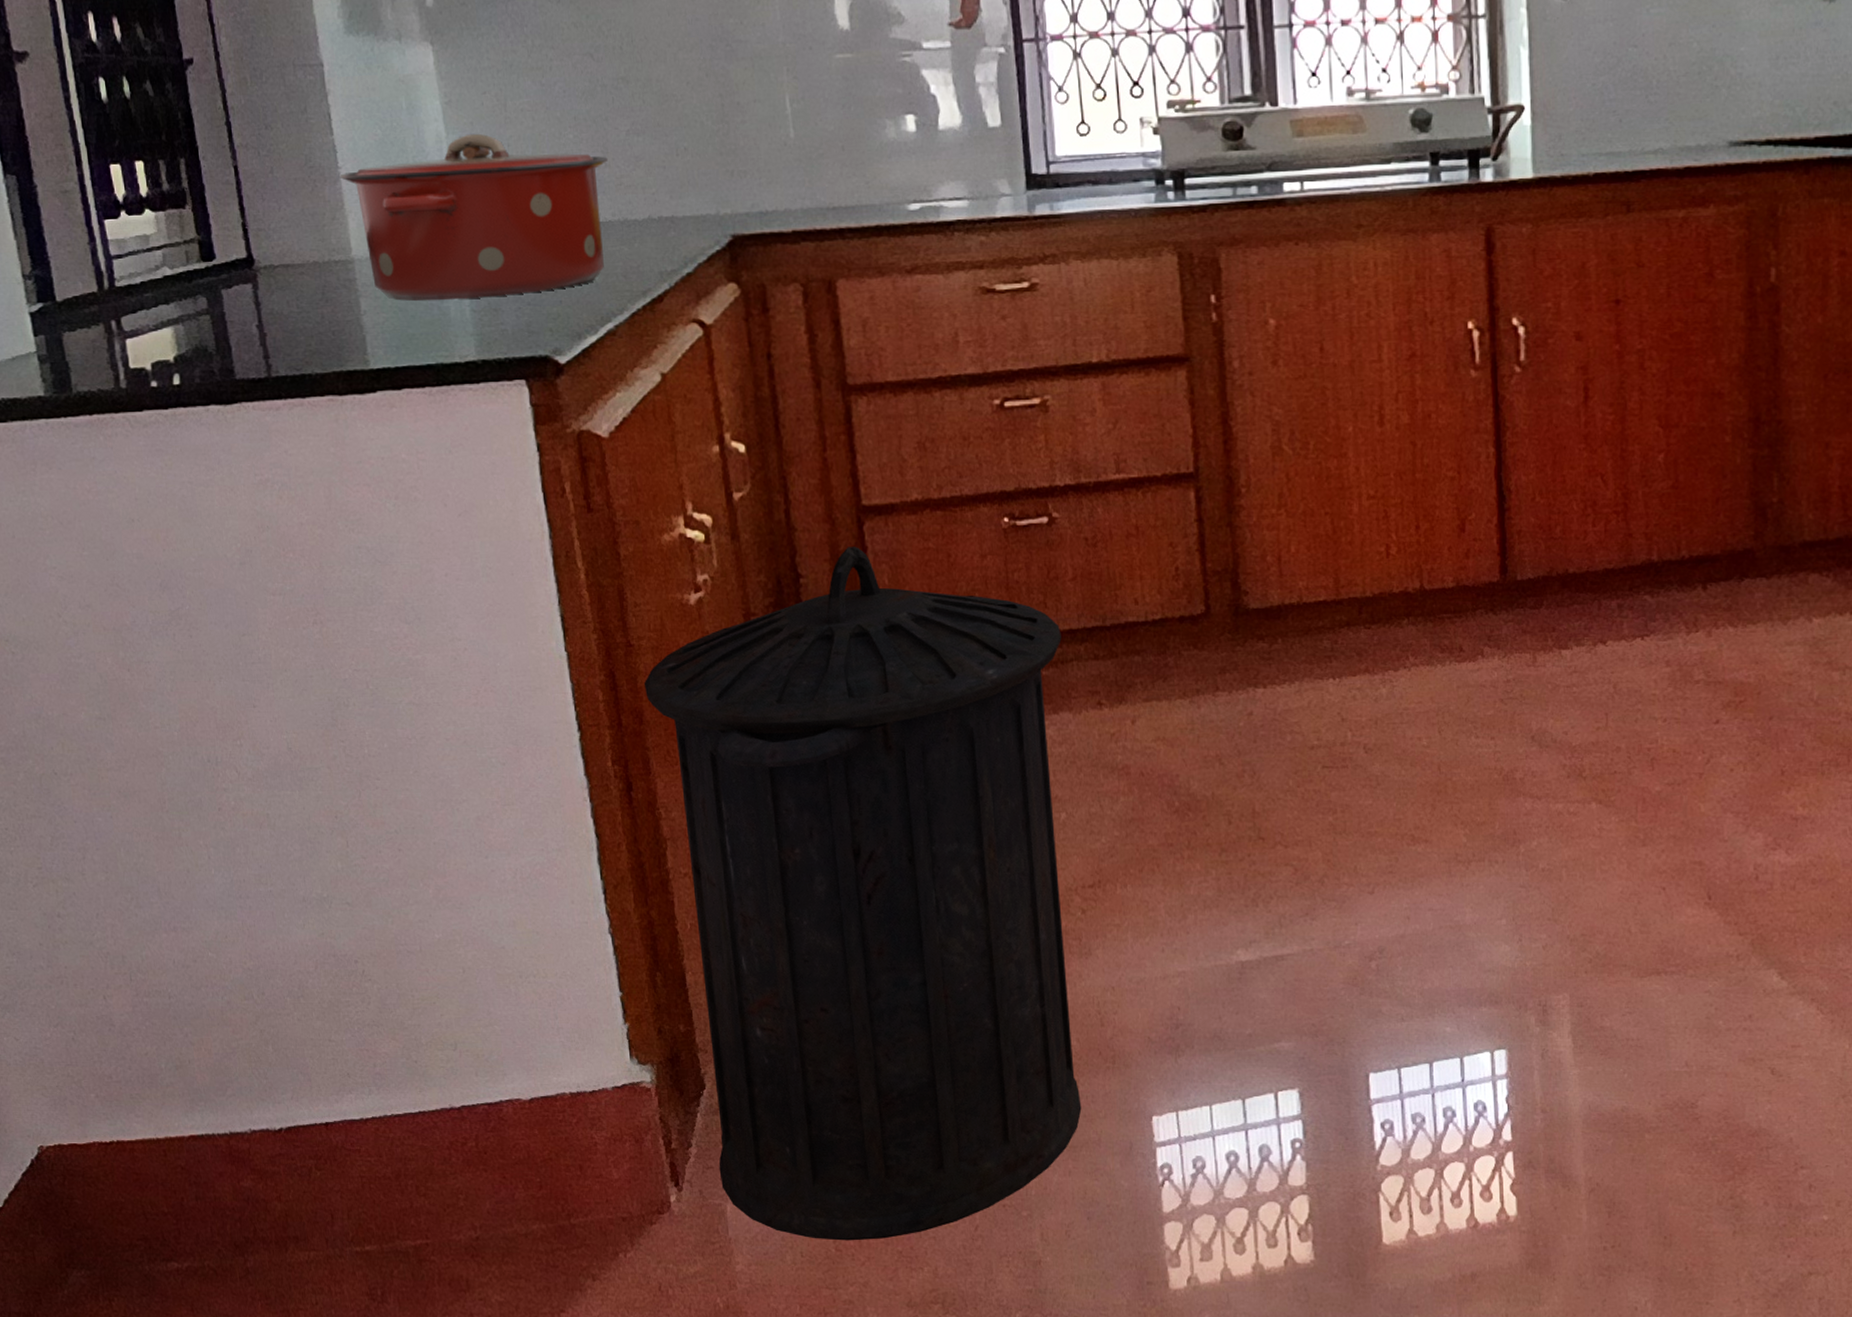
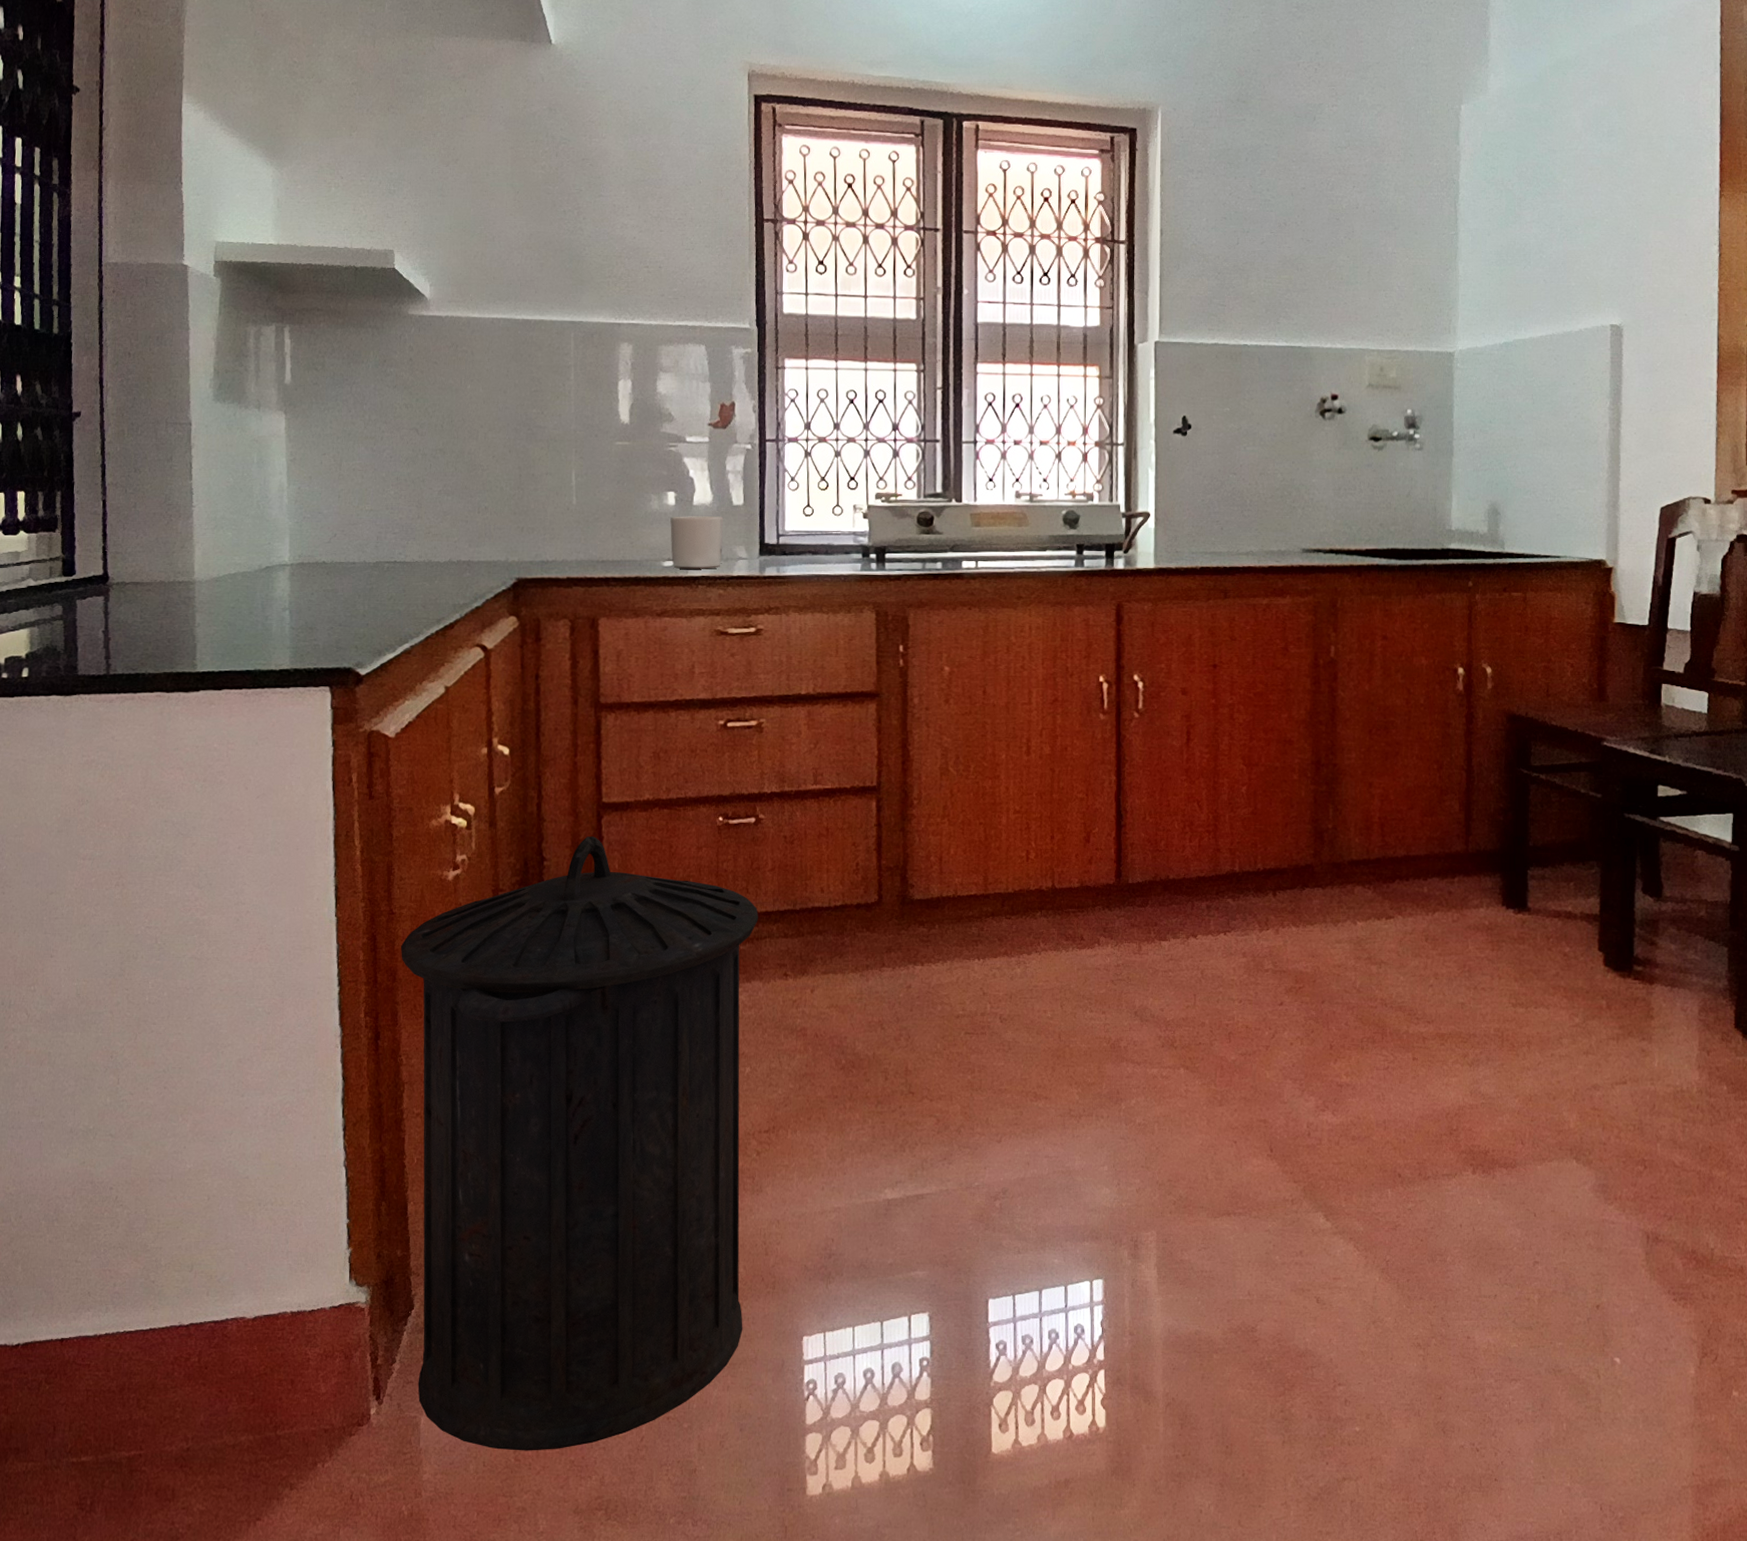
casserole: present [340,133,608,302] -> none [193,485,421,619]
mug: none [912,142,981,213] -> present [670,516,724,569]

